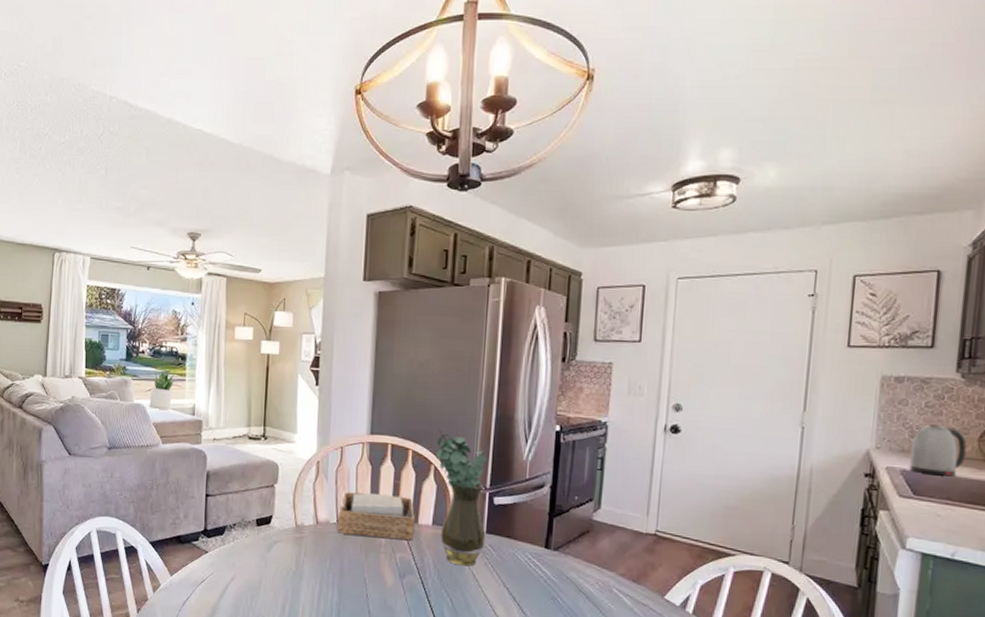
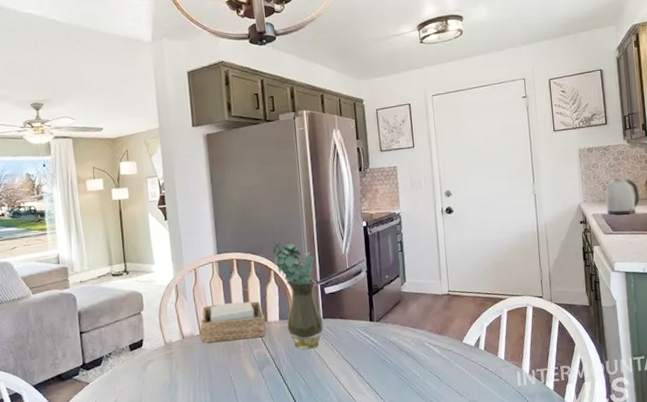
planter: present [149,371,175,411] -> none [14,228,37,265]

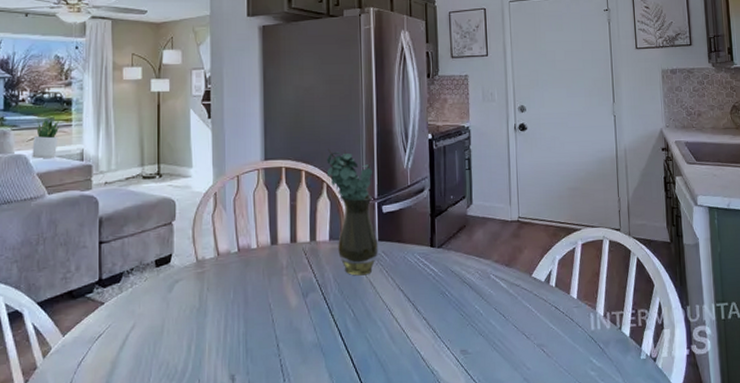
planter: none [14,228,37,265] -> present [32,118,60,159]
napkin holder: present [200,301,266,343] -> none [238,216,314,262]
kettle: present [605,178,640,215] -> none [689,104,725,144]

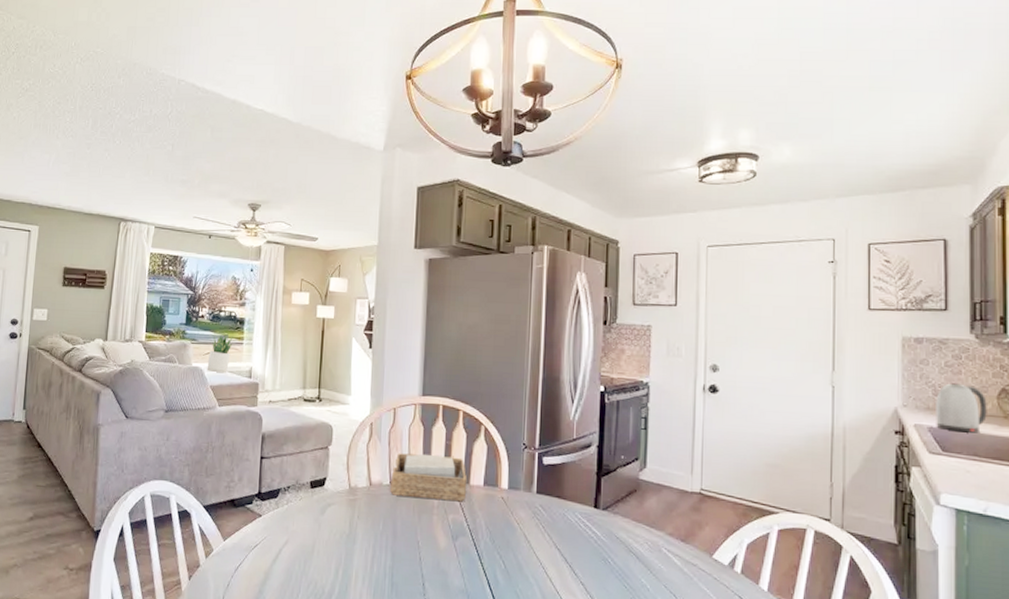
napkin holder: none [238,216,314,262] -> present [390,453,467,502]
vase: present [326,148,379,276] -> none [485,390,536,528]
kettle: none [689,104,725,144] -> present [936,383,987,433]

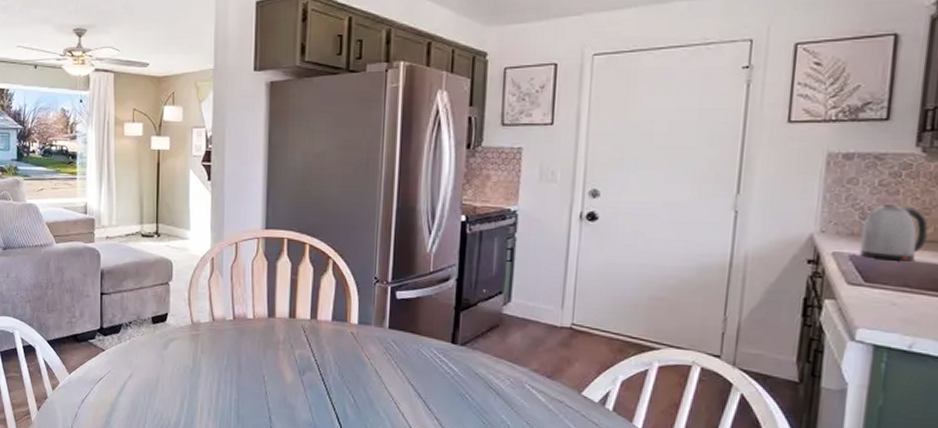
planter: present [207,335,233,374] -> none [41,170,66,210]
napkin holder: present [390,453,467,502] -> none [234,288,314,337]

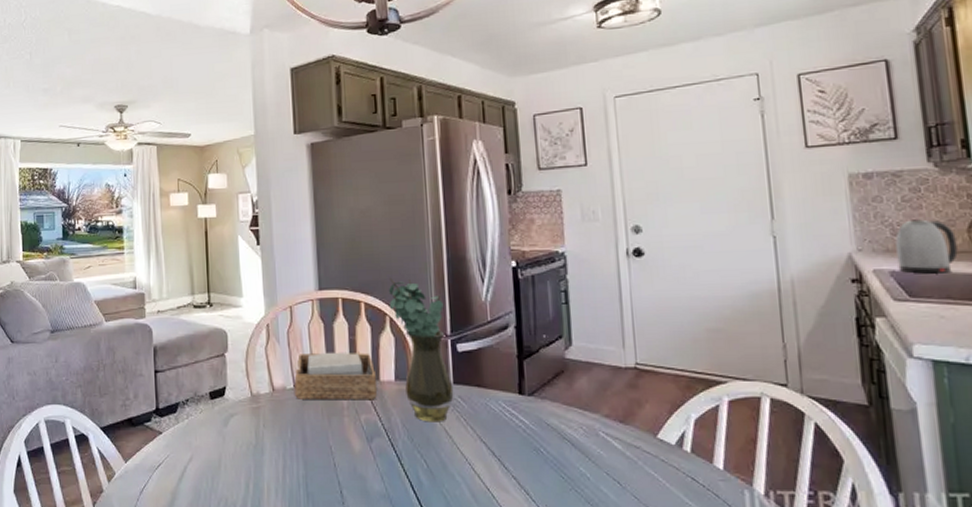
napkin holder: none [234,288,314,337] -> present [294,352,378,401]
vase: none [333,222,388,363] -> present [388,277,454,422]

